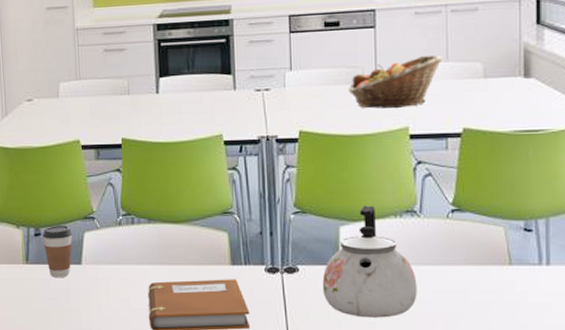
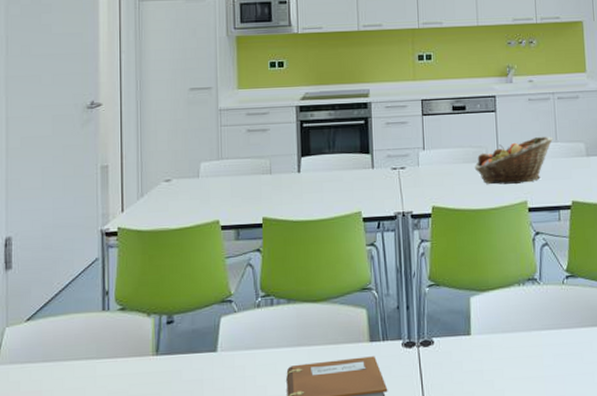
coffee cup: present [43,226,73,277] -> none [176,311,209,368]
kettle: present [322,205,417,318] -> none [456,275,541,386]

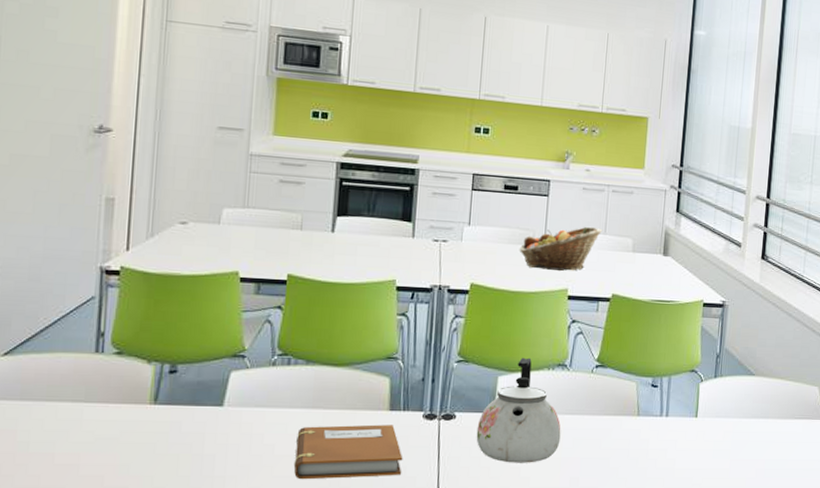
kettle: none [456,275,541,386] -> present [476,357,561,463]

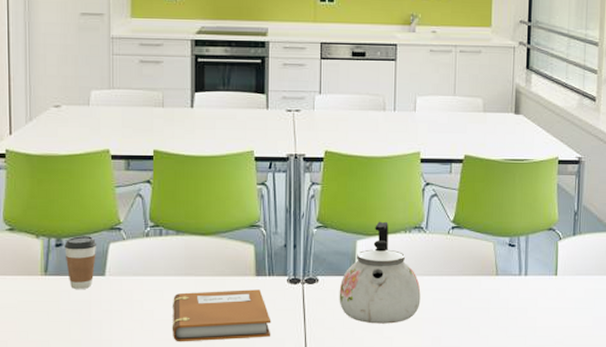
coffee cup: none [179,363,217,420] -> present [64,236,97,289]
fruit basket: present [519,226,603,272] -> none [370,88,452,135]

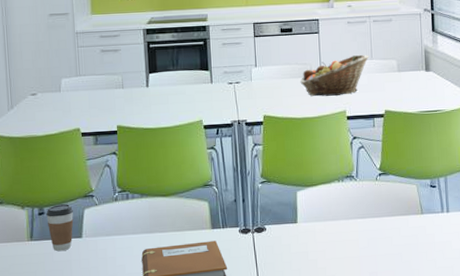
kettle: present [339,221,421,324] -> none [285,173,357,265]
fruit basket: none [370,88,452,135] -> present [300,54,370,97]

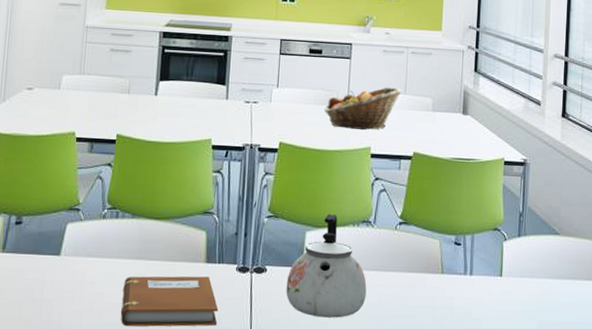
coffee cup: present [46,204,74,251] -> none [24,215,56,268]
kettle: none [285,173,357,265] -> present [286,213,367,318]

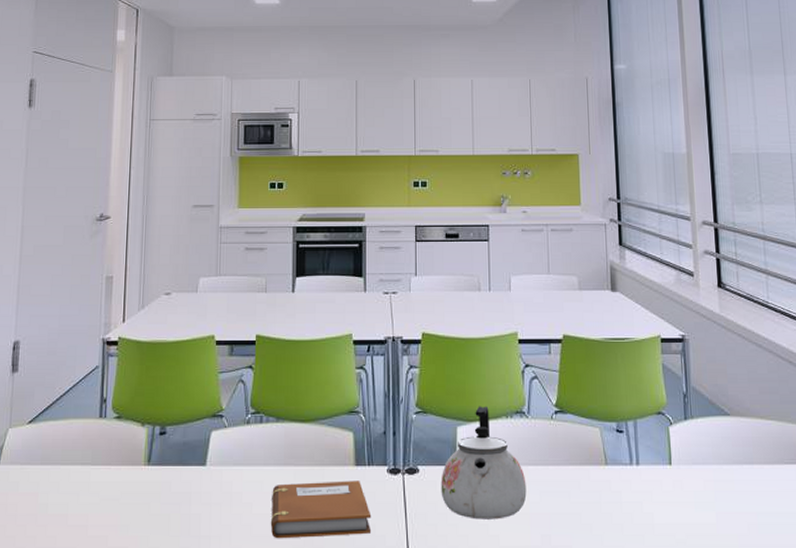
fruit basket: present [324,87,403,131] -> none [465,267,546,315]

